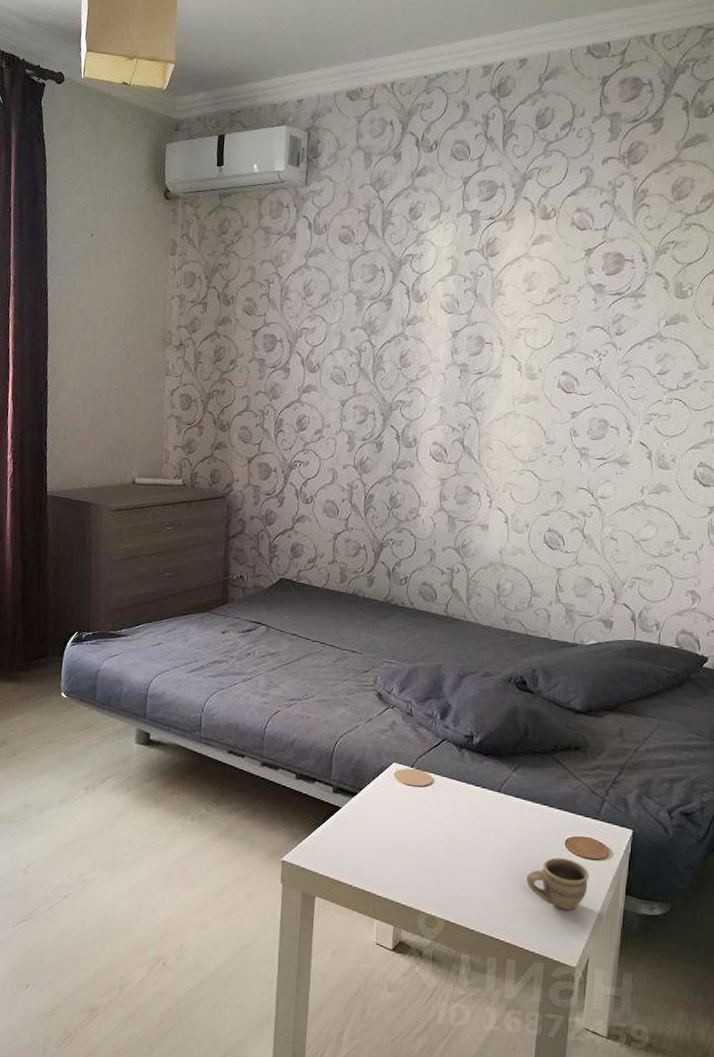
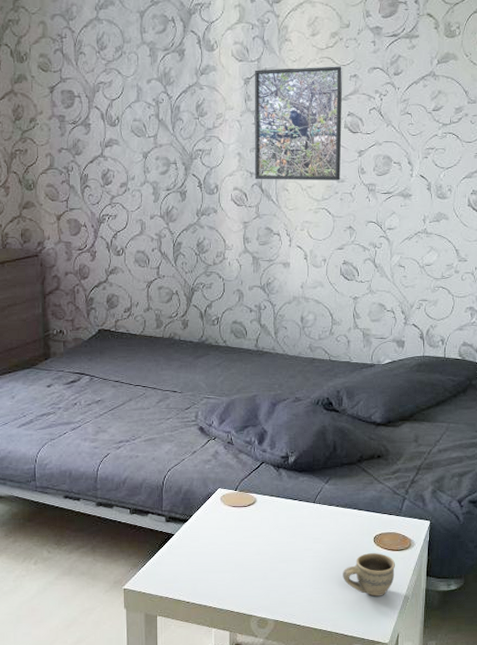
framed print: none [456,322,560,442] -> present [254,66,343,180]

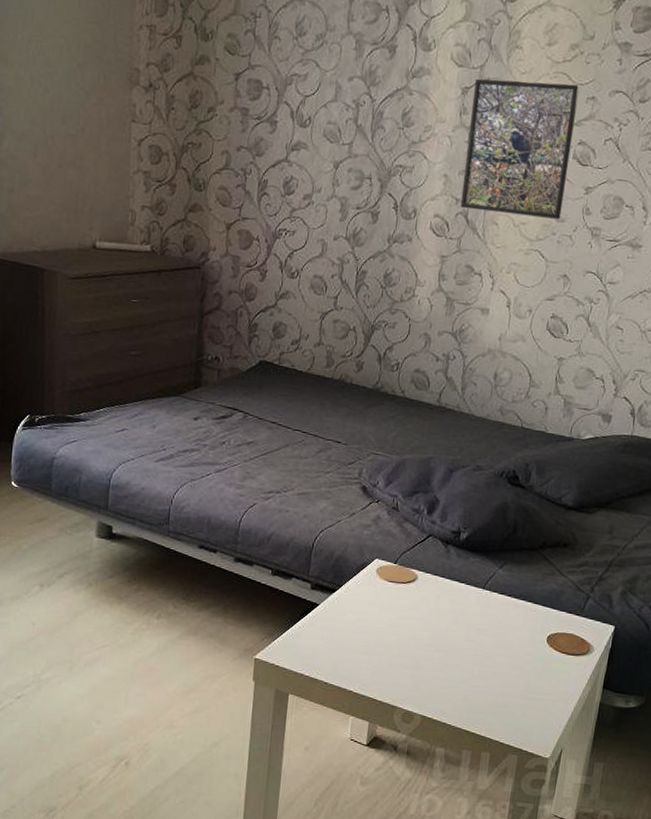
cup: present [343,553,396,597] -> none [506,653,569,705]

